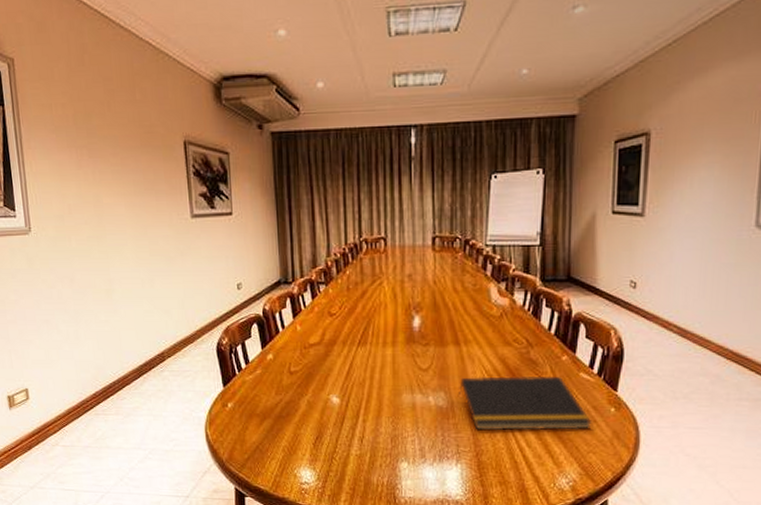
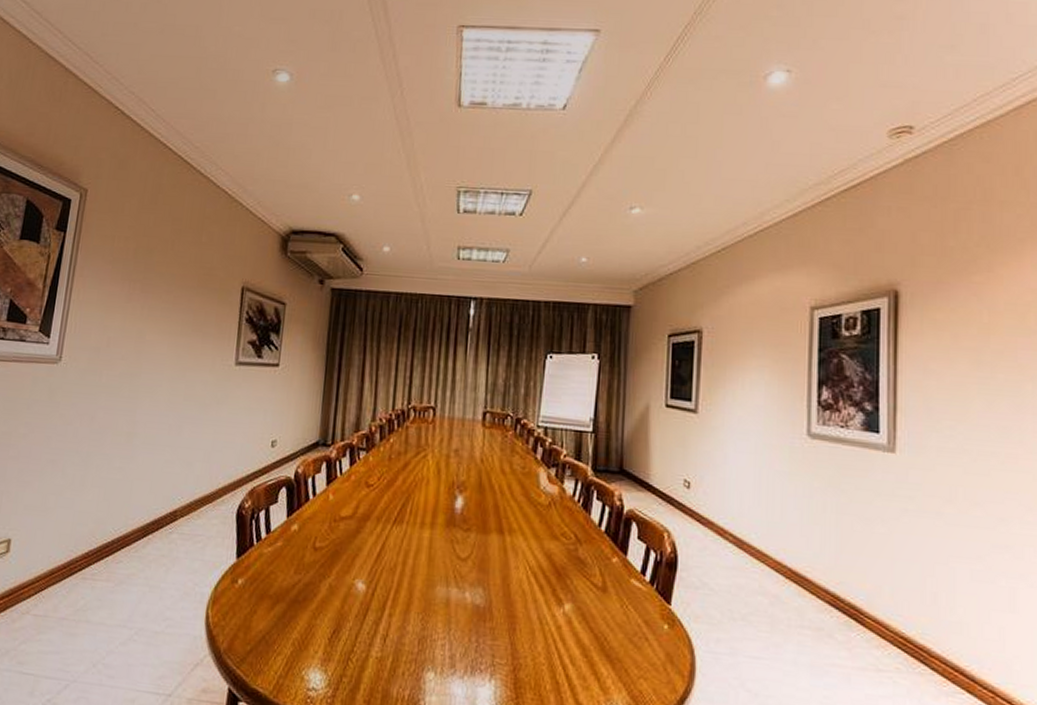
notepad: present [459,376,592,431] -> none [499,572,644,649]

